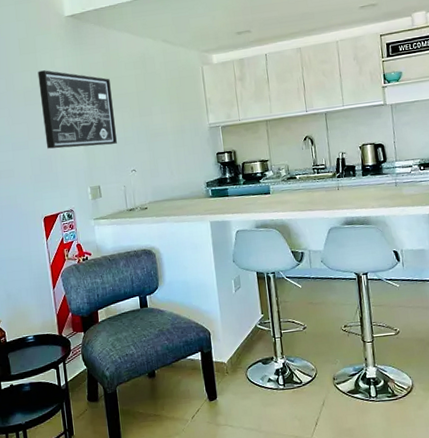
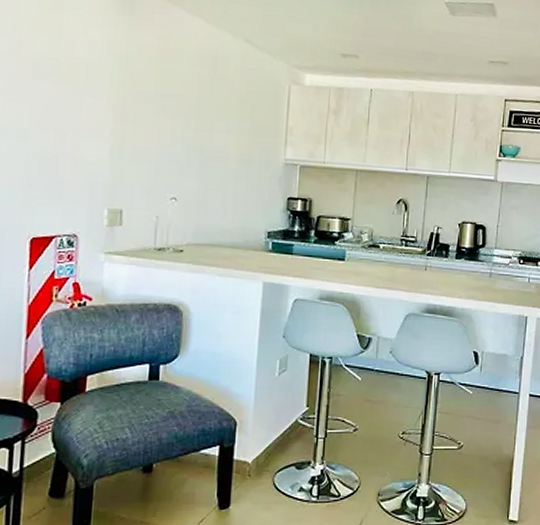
wall art: present [37,70,117,149] -> none [54,36,164,159]

